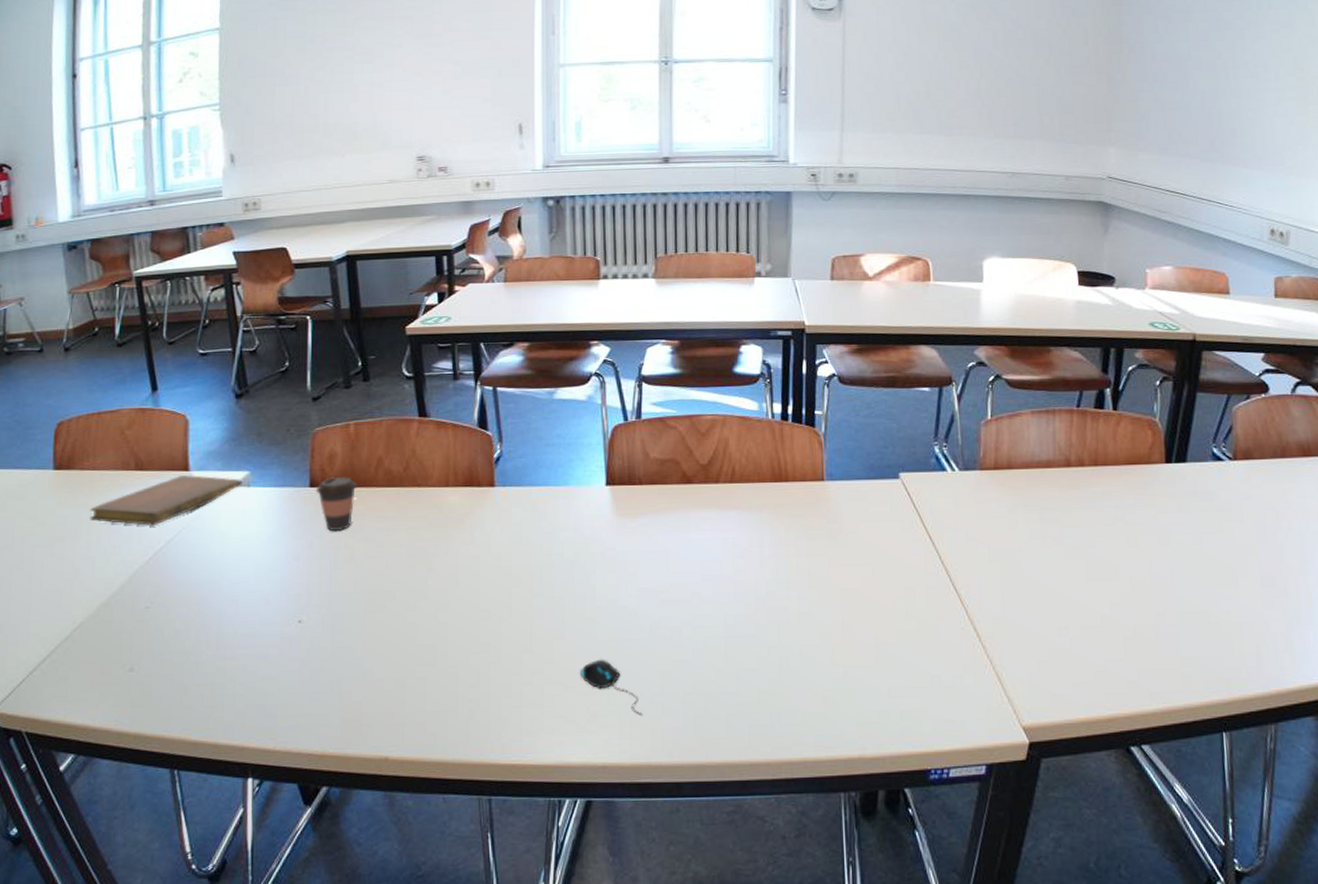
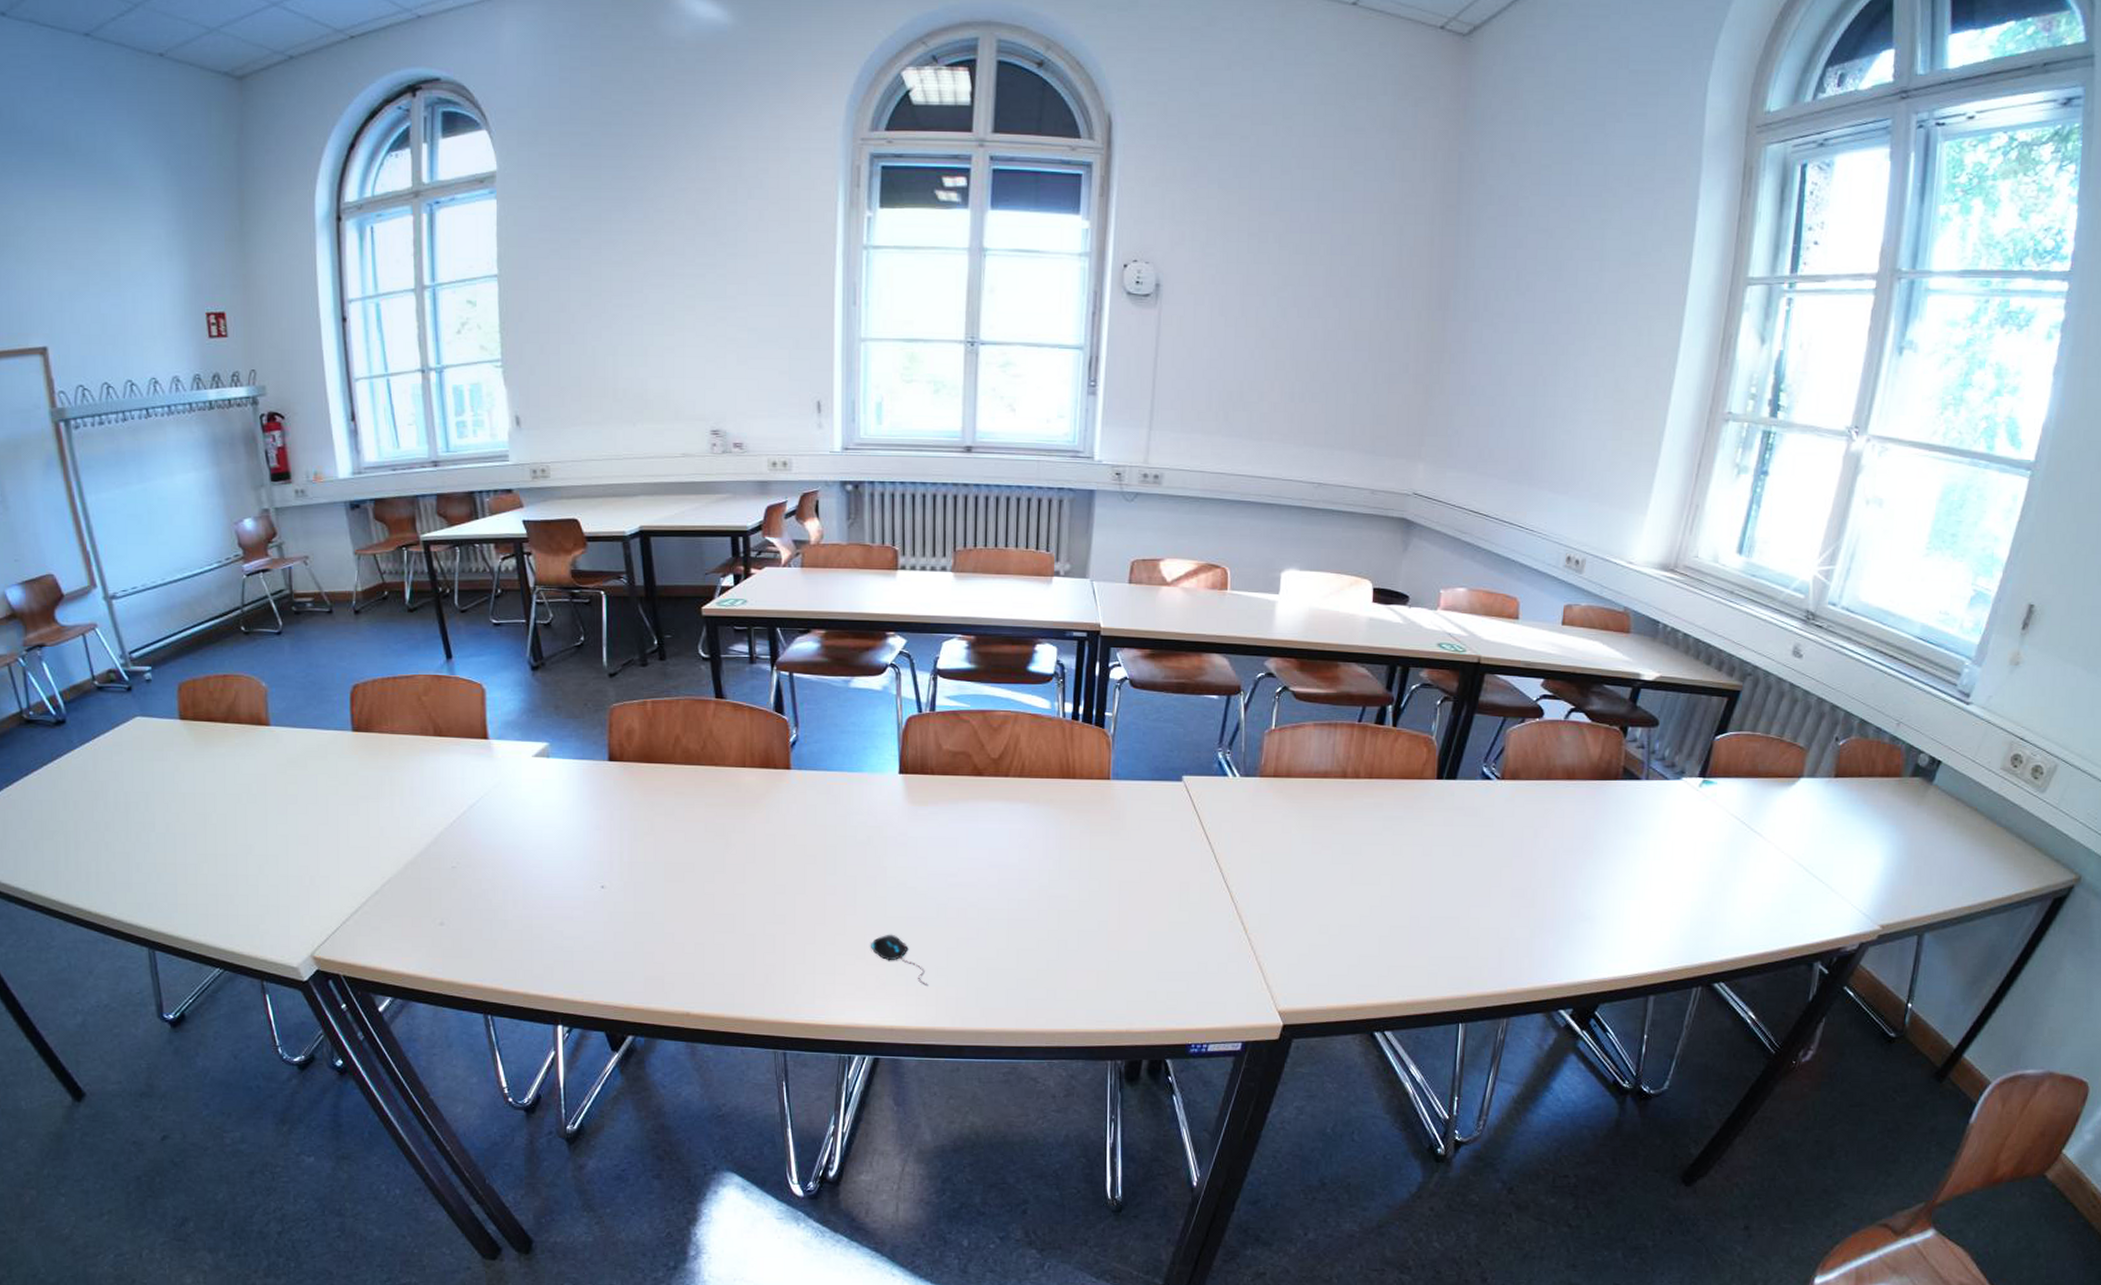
notebook: present [90,475,243,526] -> none [392,743,542,790]
coffee cup: present [316,476,357,532] -> none [615,751,655,805]

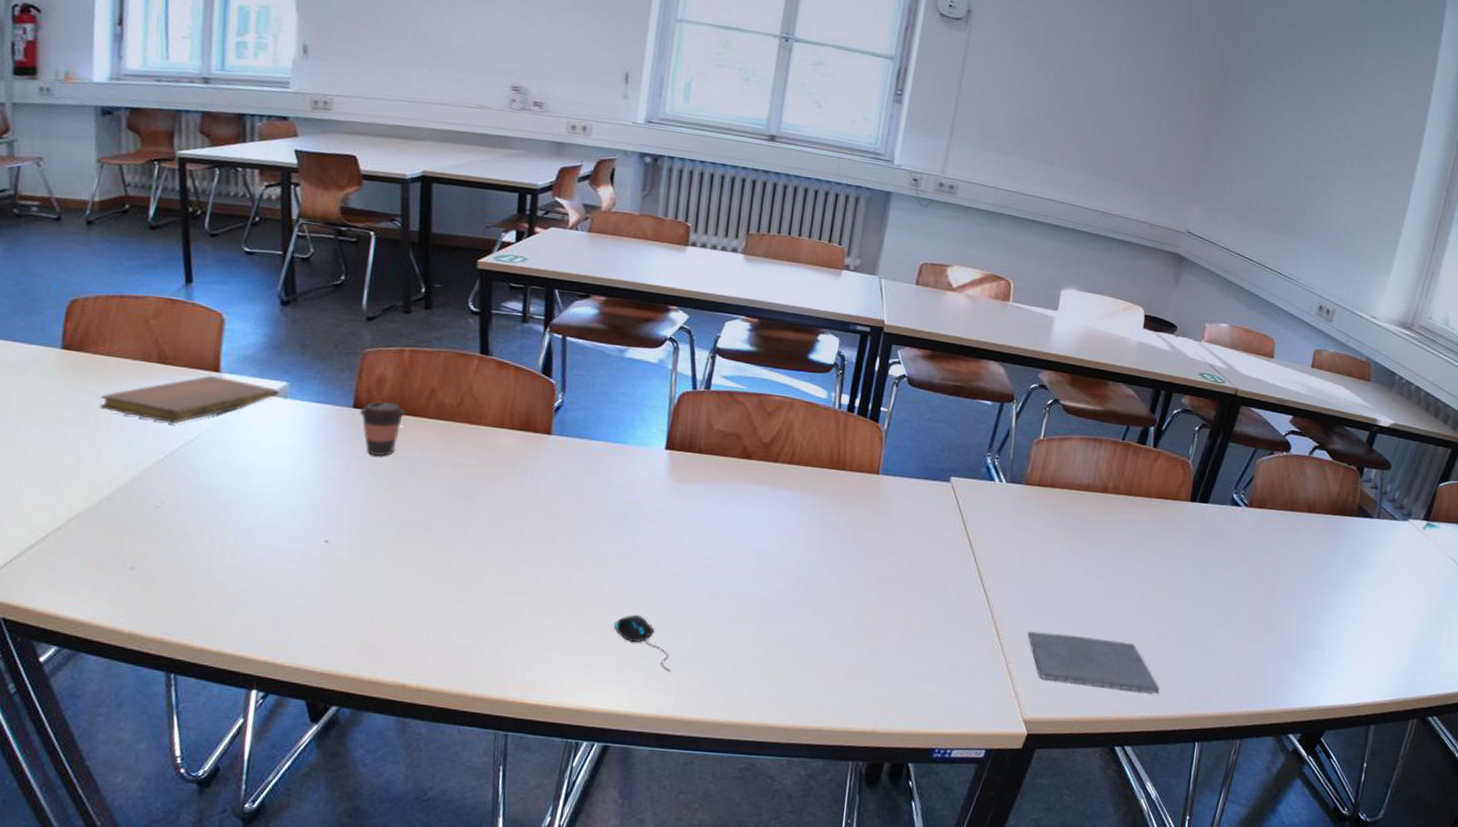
notebook: none [392,743,542,790] -> present [99,376,279,424]
coffee cup: none [615,751,655,805] -> present [359,400,405,457]
notepad: none [1275,923,1418,978] -> present [1027,631,1160,695]

